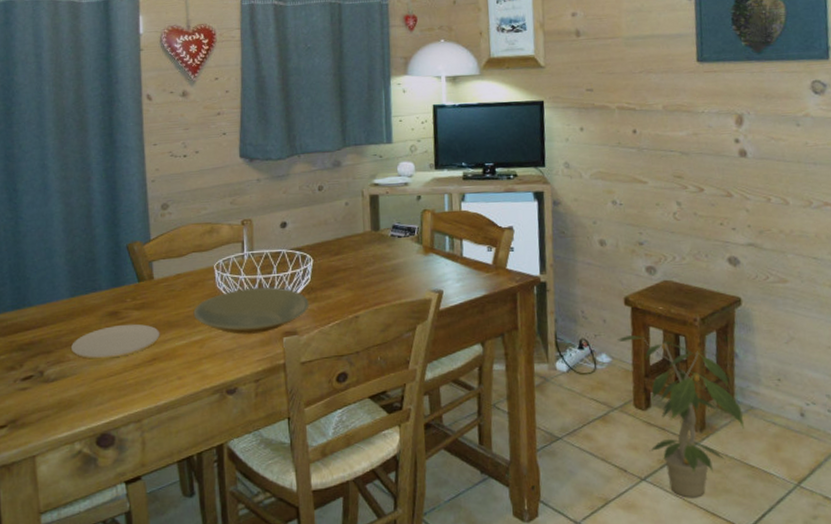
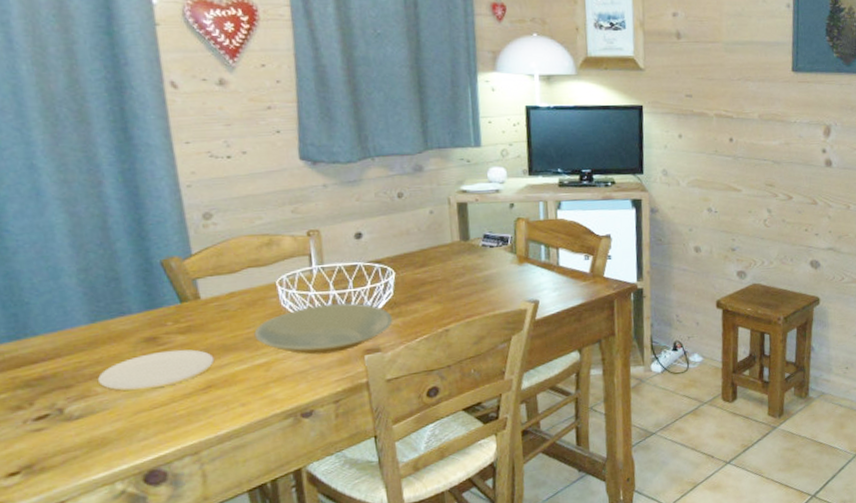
potted plant: present [617,335,745,498] -> none [709,335,816,475]

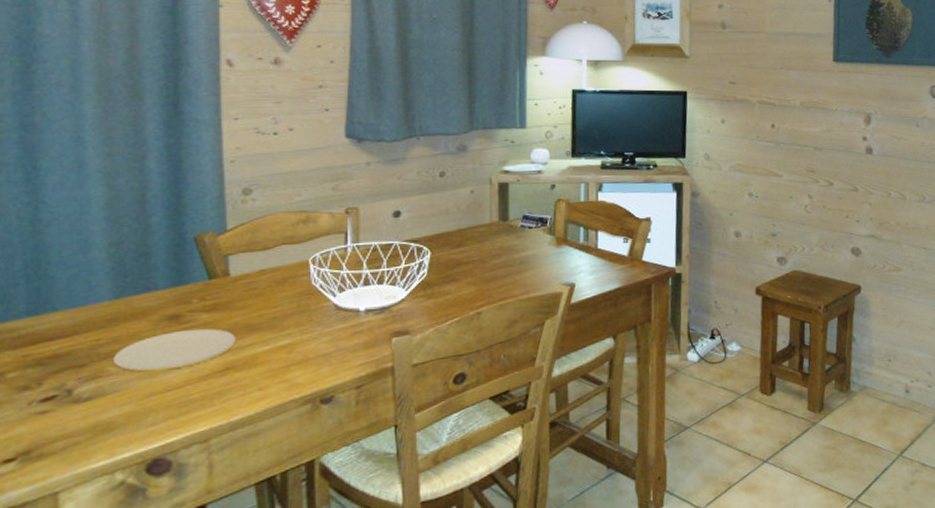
bowl: present [254,303,393,355] -> none [281,283,425,337]

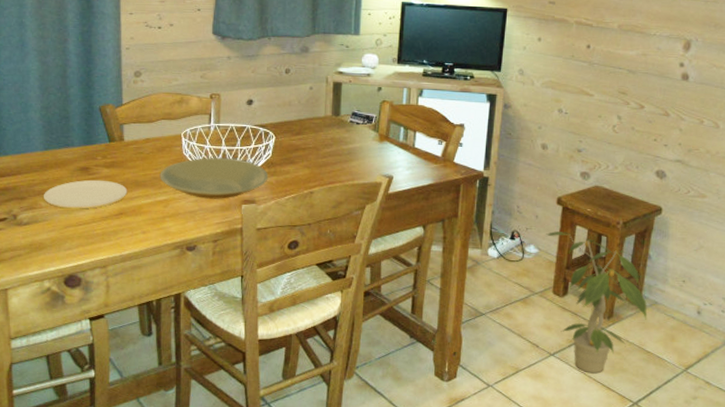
bowl: none [281,283,425,337] -> present [160,157,269,199]
potted plant: none [747,323,858,476] -> present [546,231,648,374]

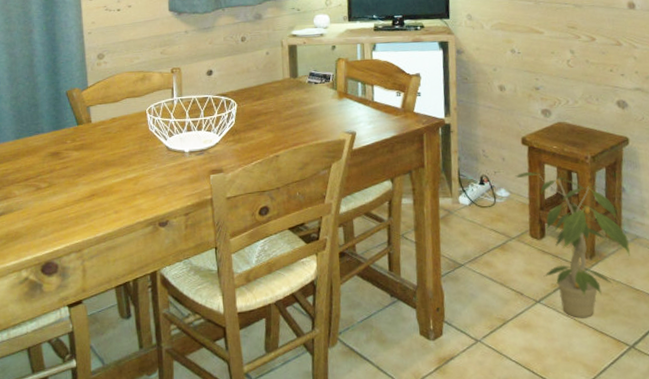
plate: present [44,179,128,209] -> none [17,163,98,195]
bowl: present [160,157,269,199] -> none [128,129,234,172]

